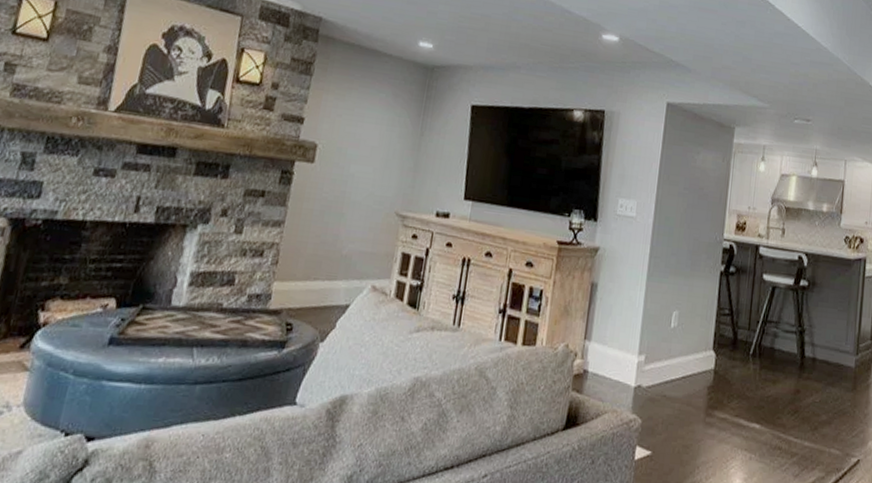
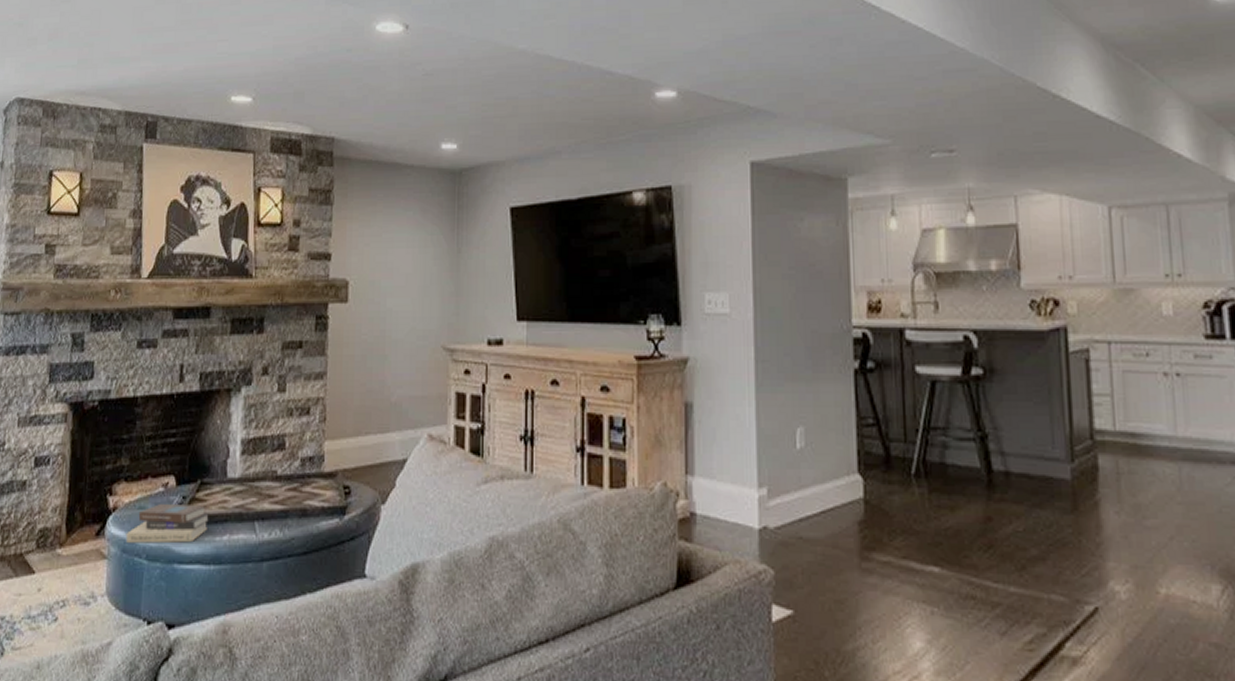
books: none [53,323,147,362] -> present [125,504,209,544]

